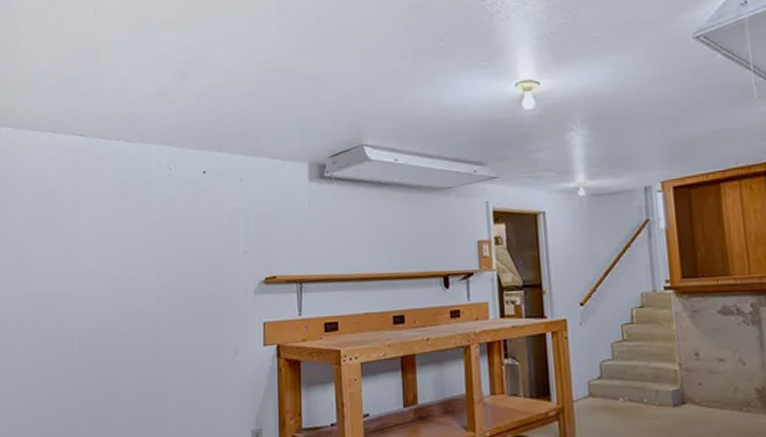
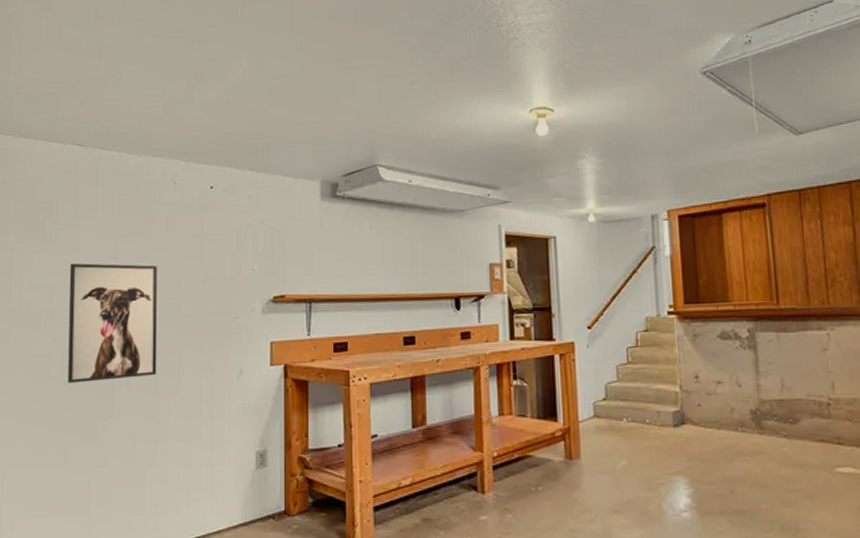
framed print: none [74,248,157,364] -> present [67,263,158,383]

